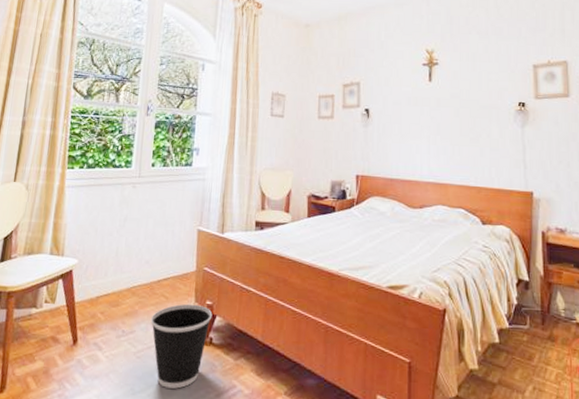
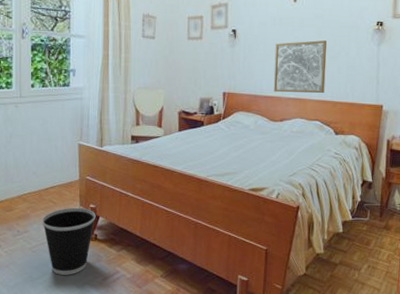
wall art: none [410,121,467,178] -> present [273,40,327,94]

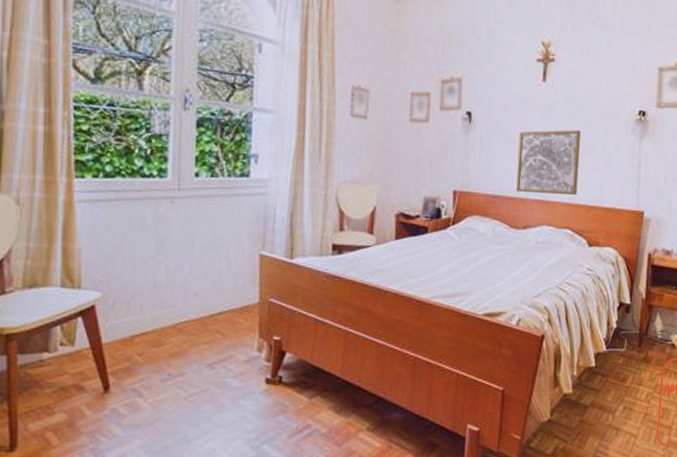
wastebasket: present [41,207,96,275] -> none [204,340,282,433]

